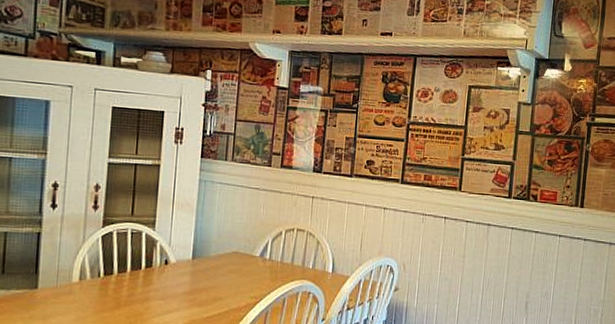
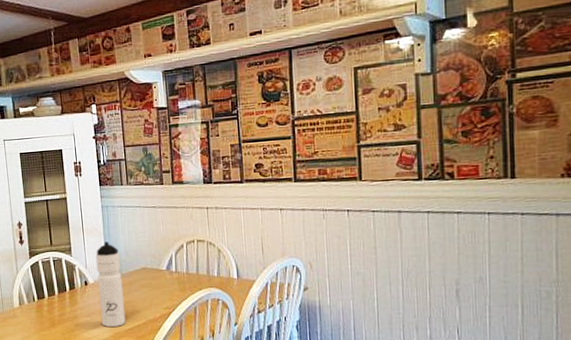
water bottle: none [177,219,211,313] -> present [95,242,126,327]

